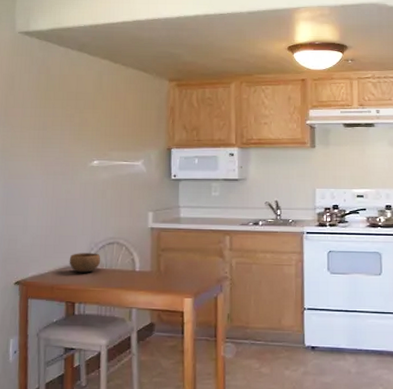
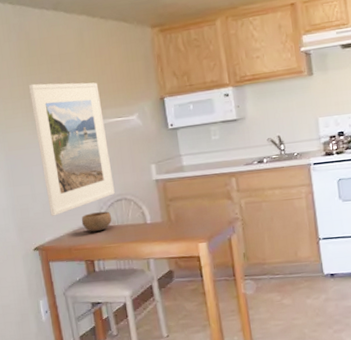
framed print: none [38,116,109,251] -> present [29,82,115,216]

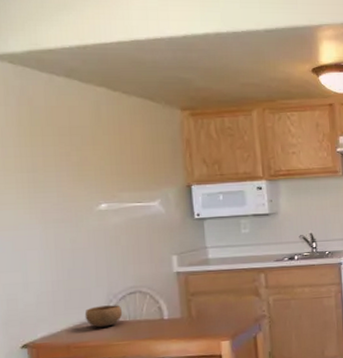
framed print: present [29,82,115,216] -> none [28,156,128,309]

